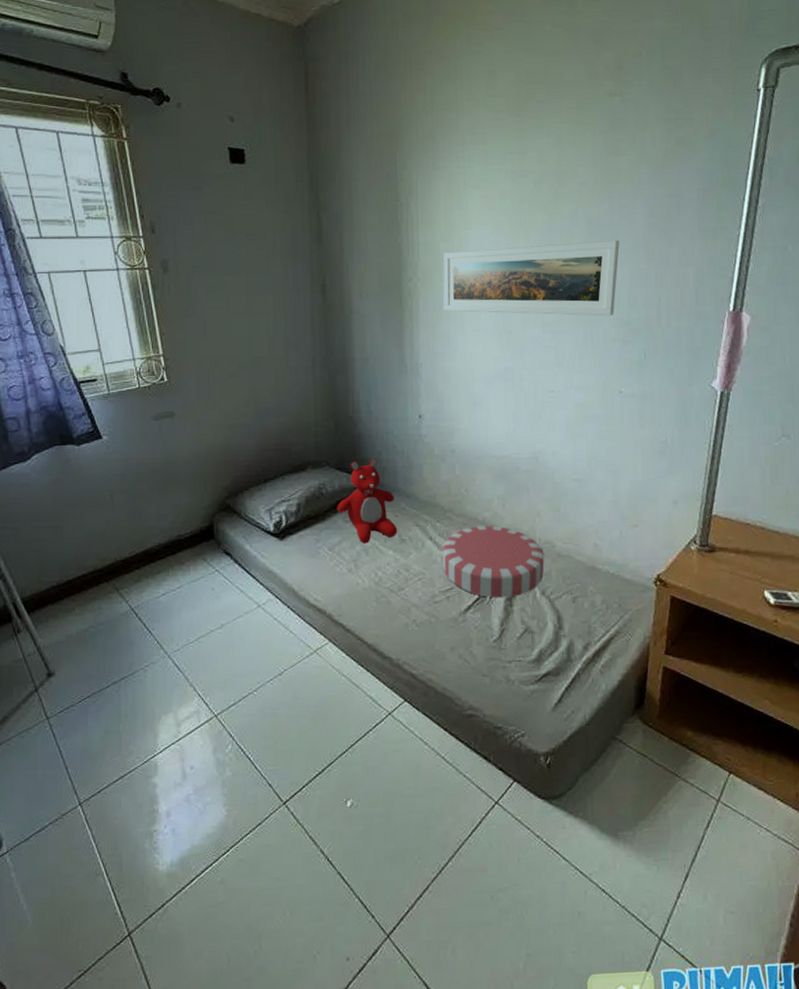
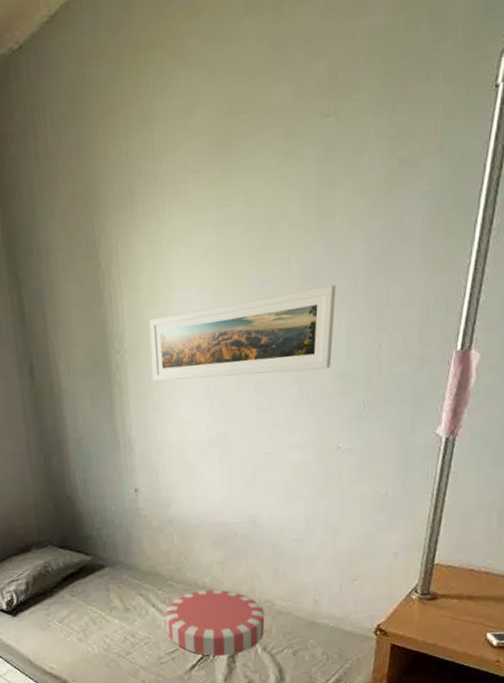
teddy bear: present [337,457,398,544] -> none [63,534,122,615]

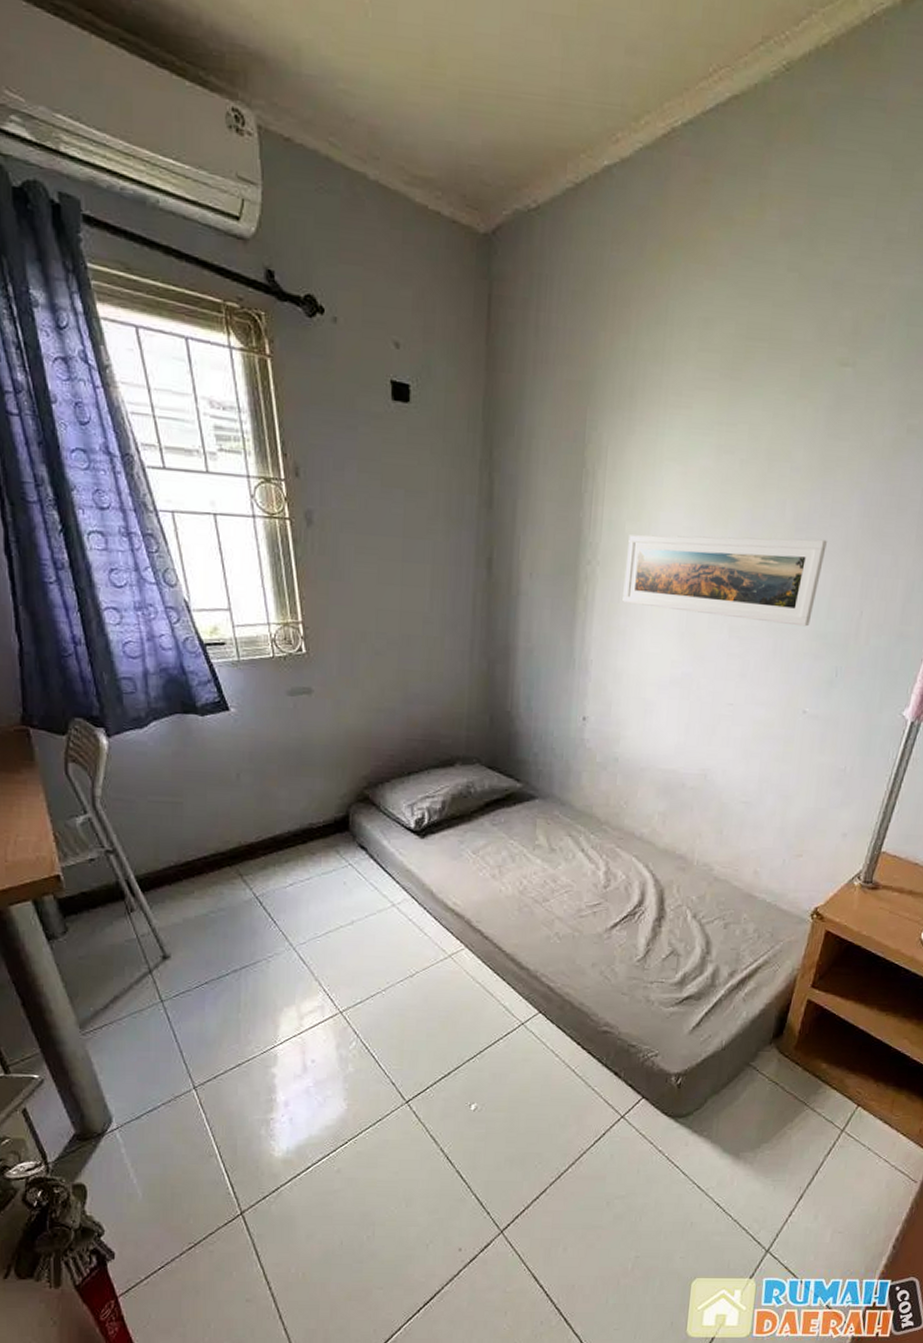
cushion: present [165,589,265,656] -> none [592,841,701,918]

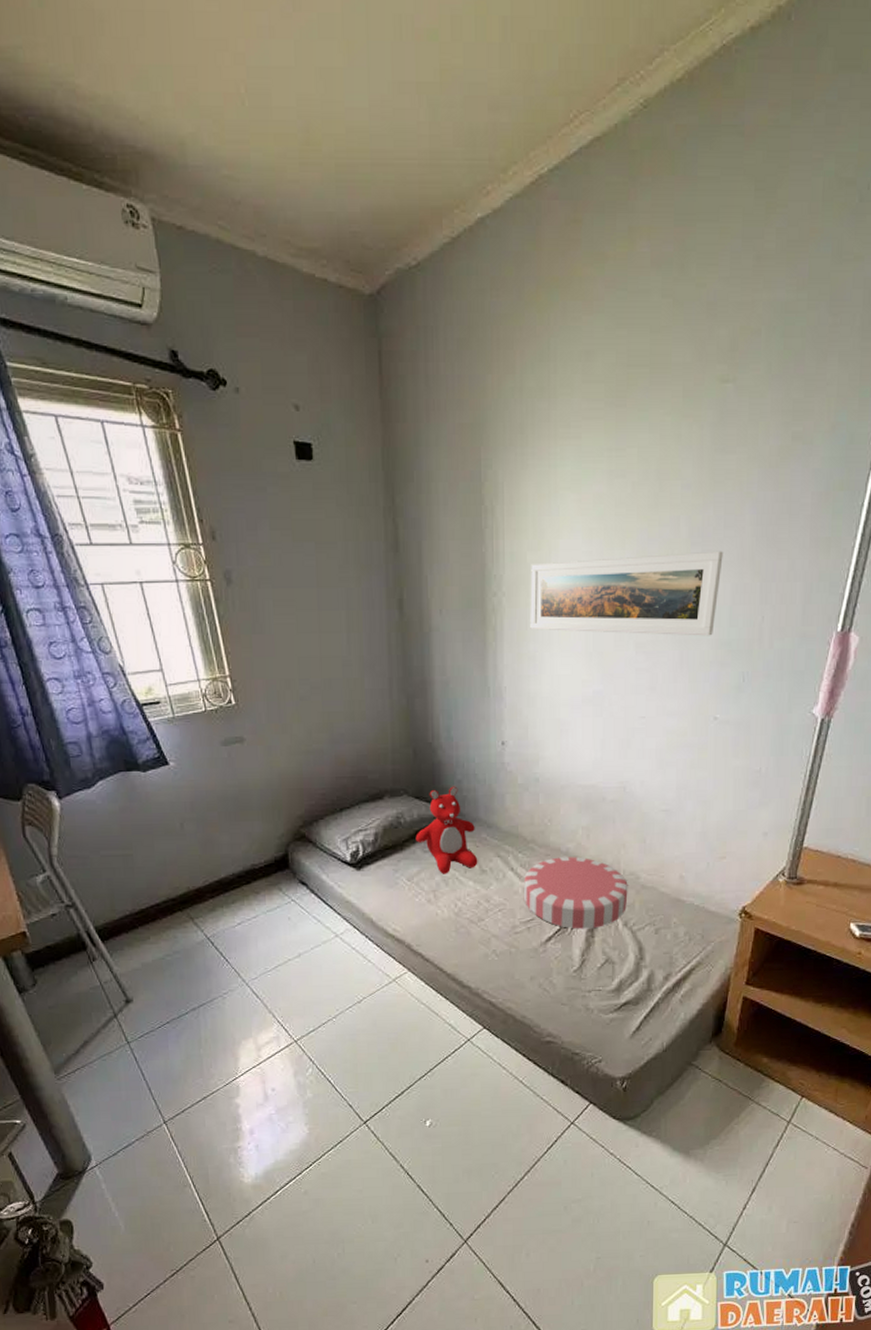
teddy bear: none [485,759,548,850] -> present [415,786,478,874]
cushion: none [592,841,701,918] -> present [524,857,628,929]

